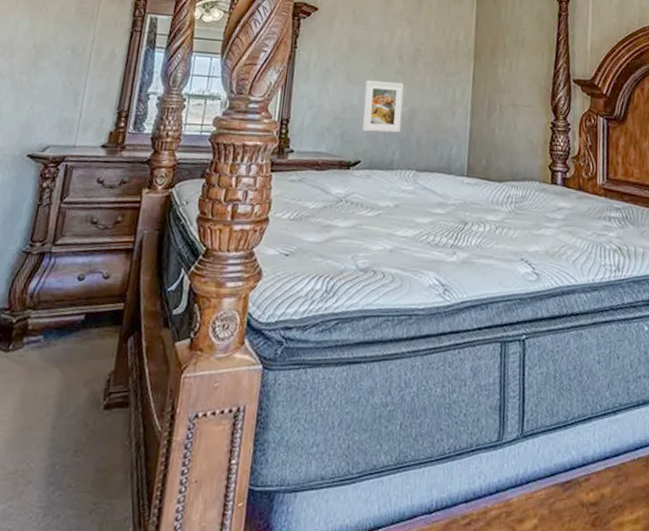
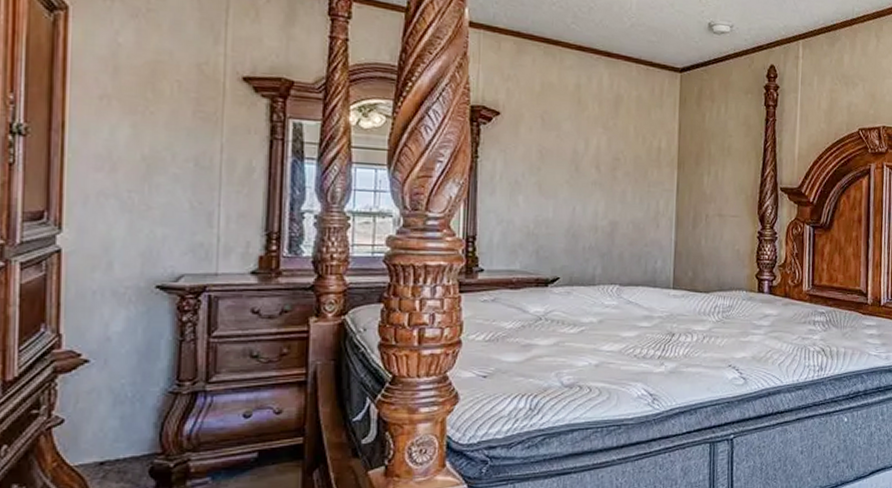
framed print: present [361,80,404,133] -> none [558,192,603,247]

